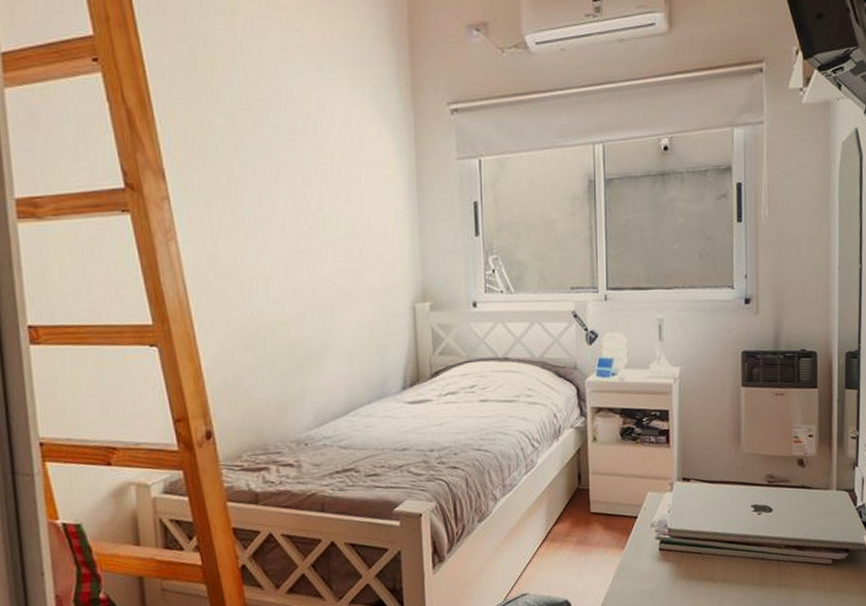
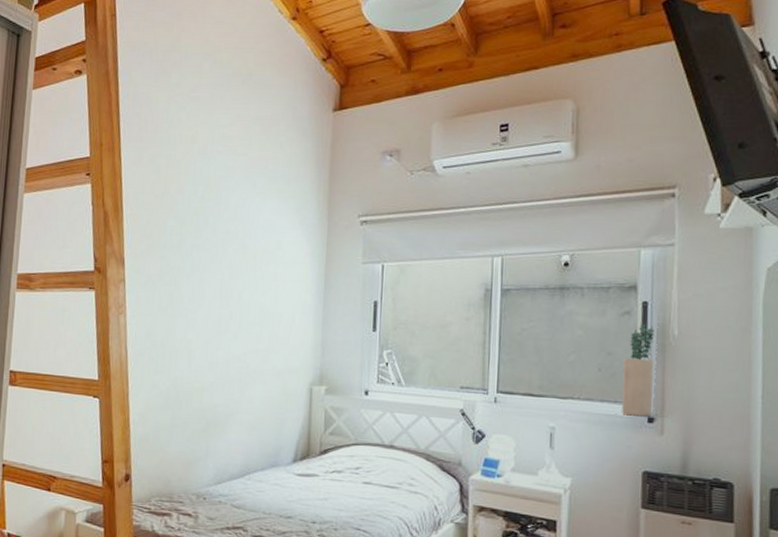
vase: none [721,203,749,300] -> present [621,322,654,418]

